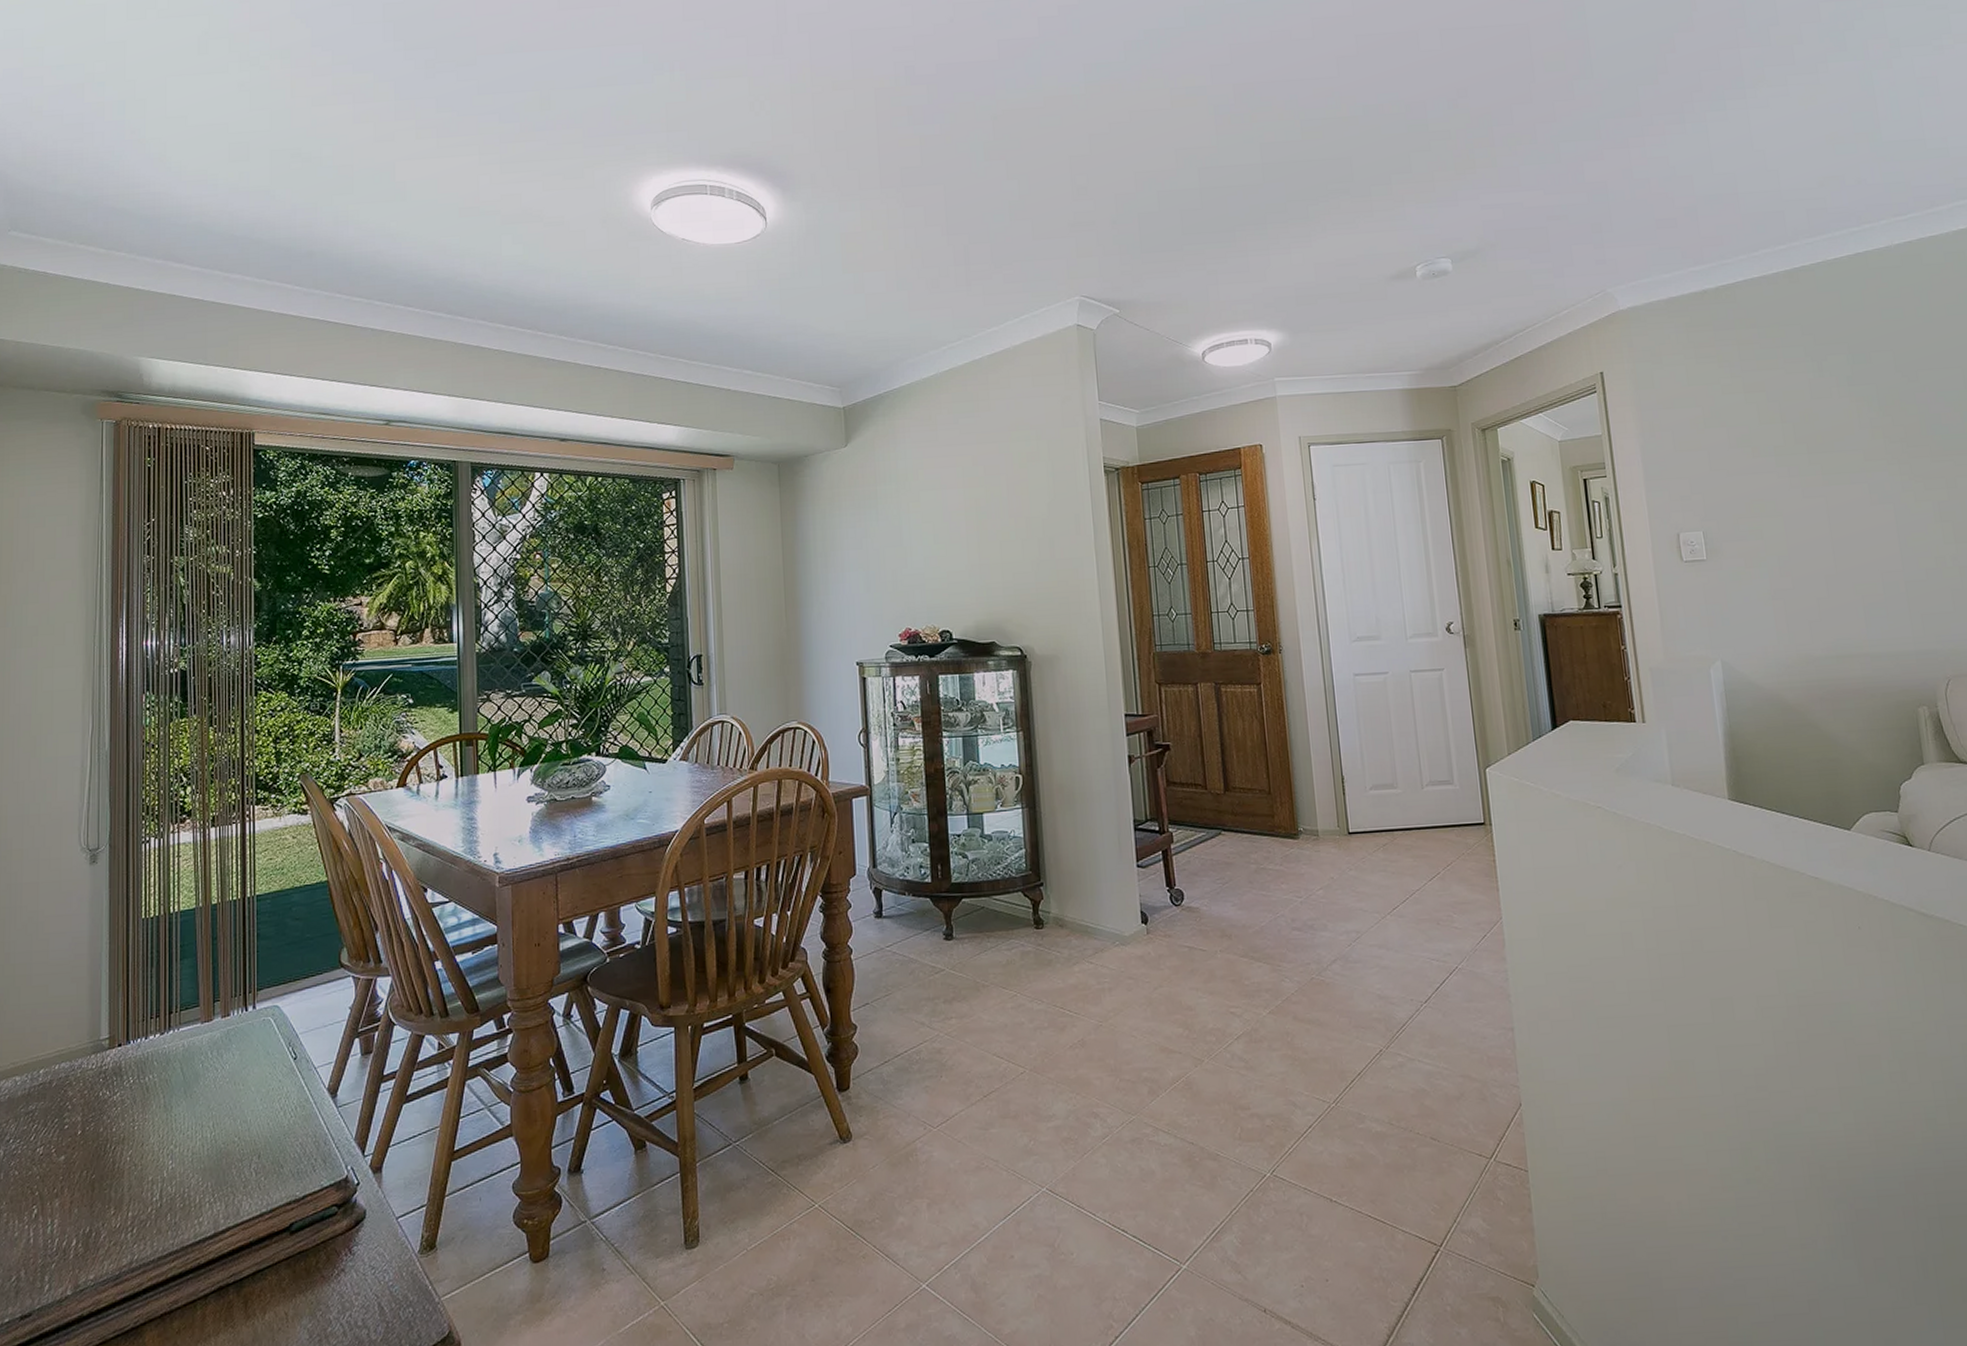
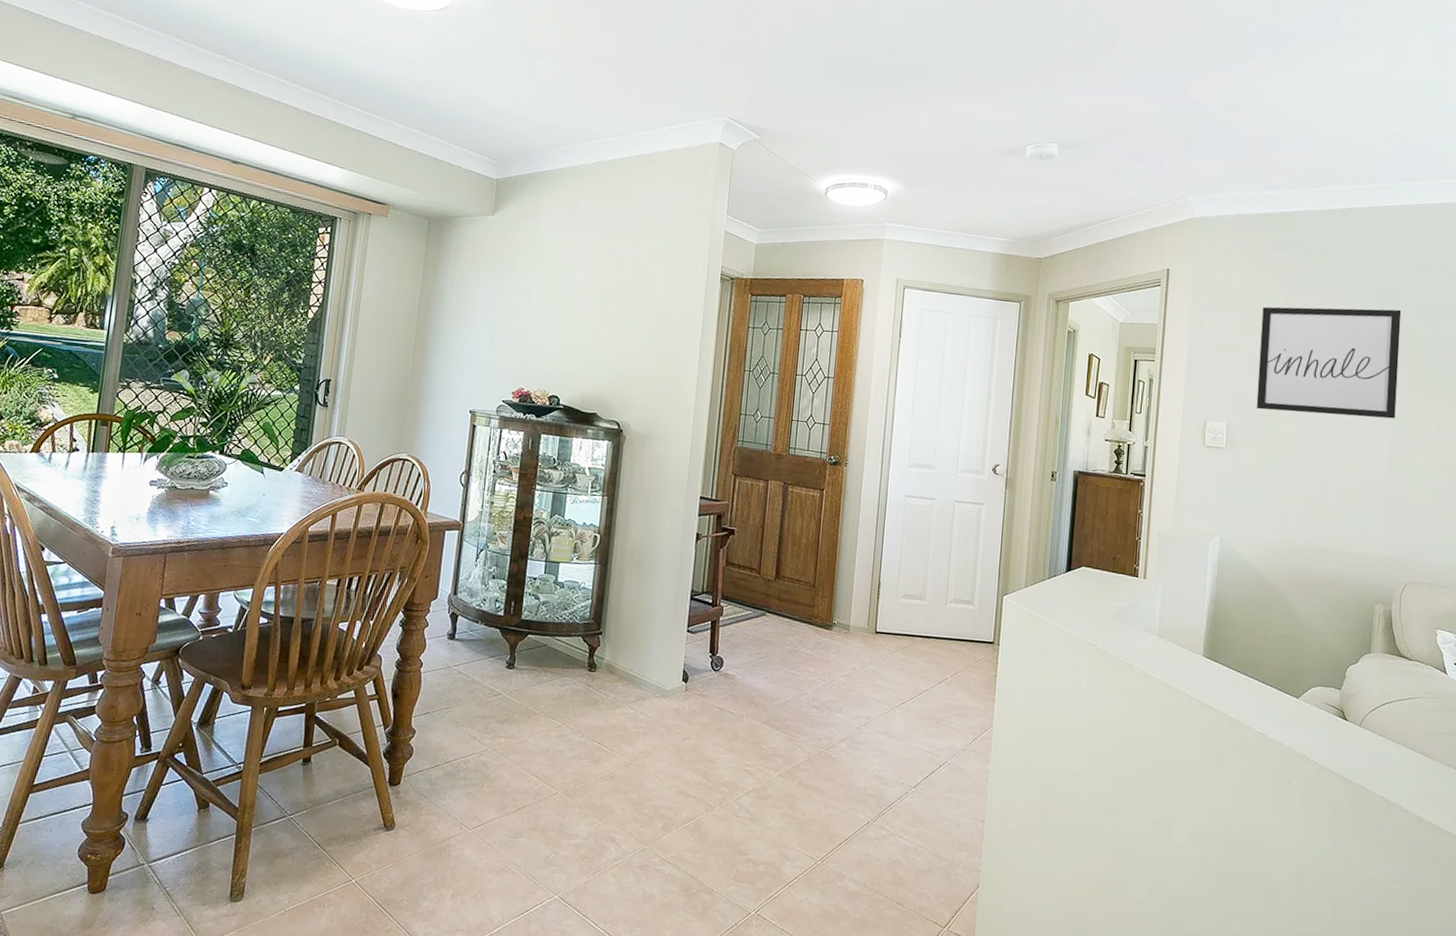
wall art: none [1718,370,1897,510] -> present [1256,306,1402,419]

